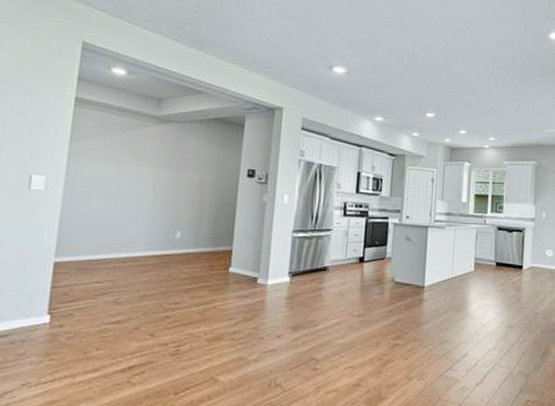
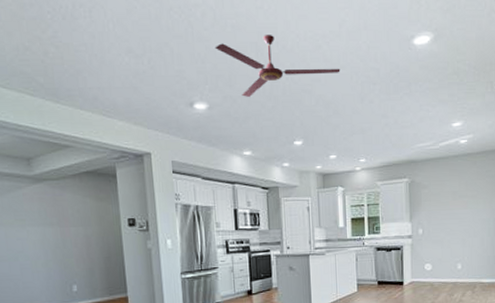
ceiling fan: none [361,14,478,67] -> present [215,35,341,97]

